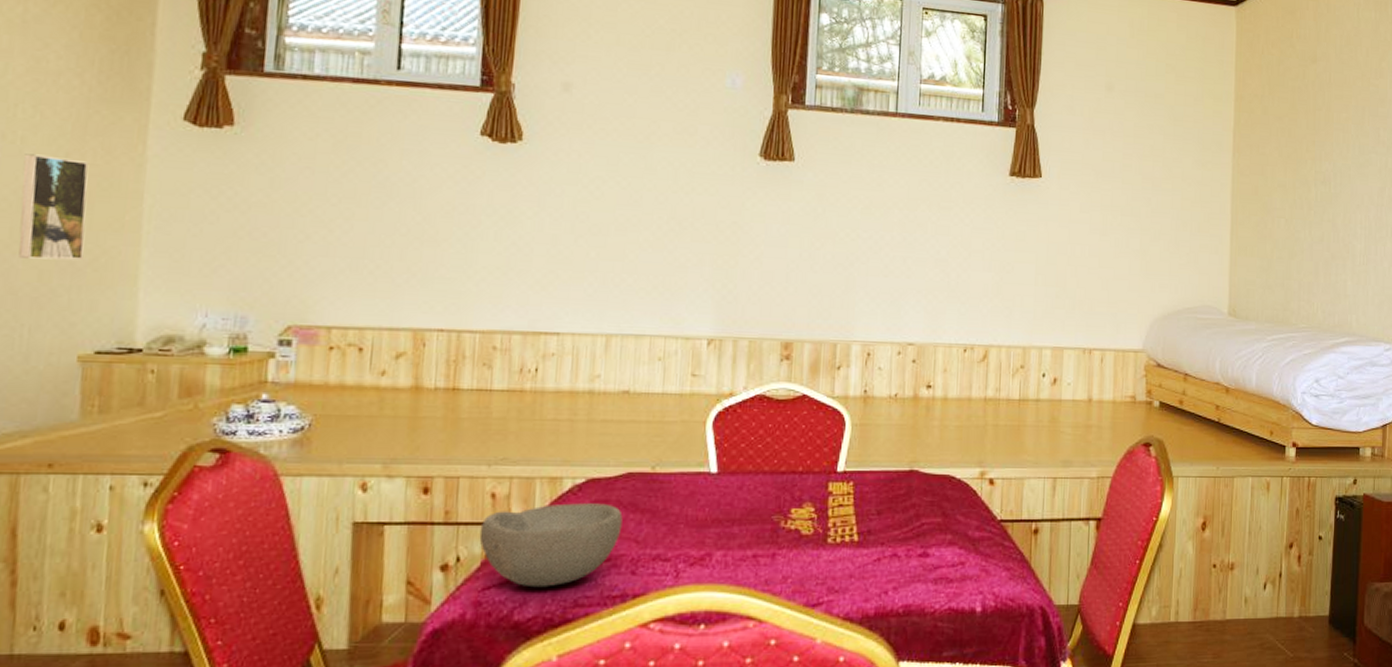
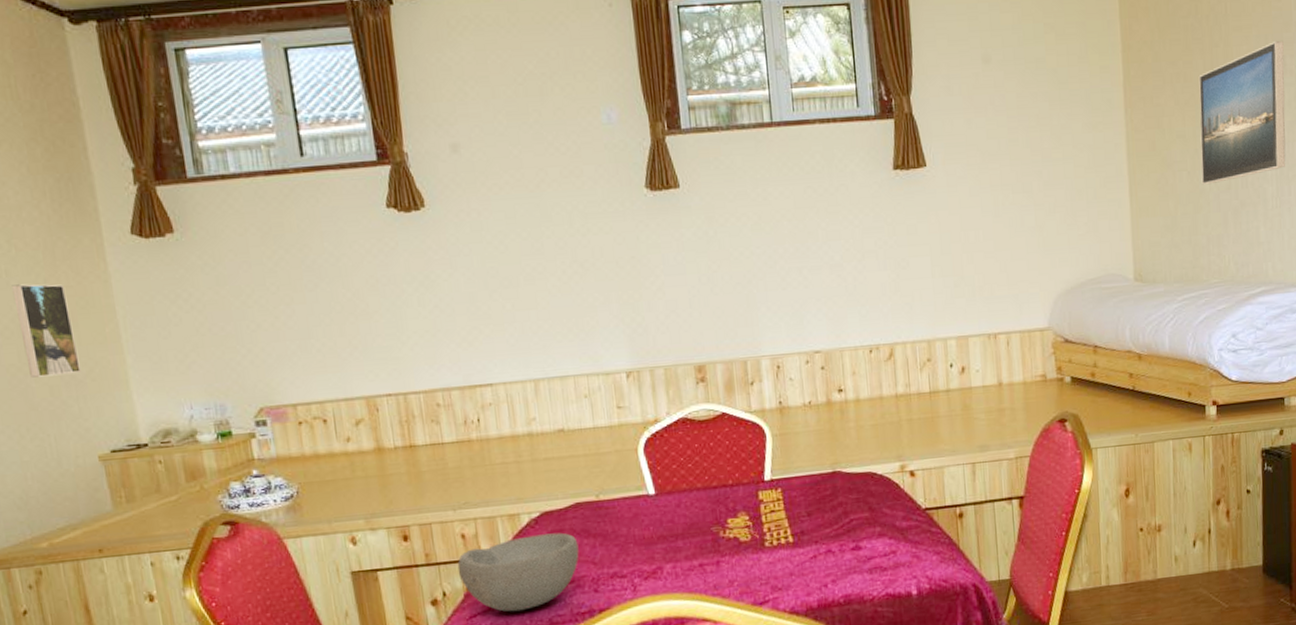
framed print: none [1297,113,1378,234] -> present [1199,40,1286,185]

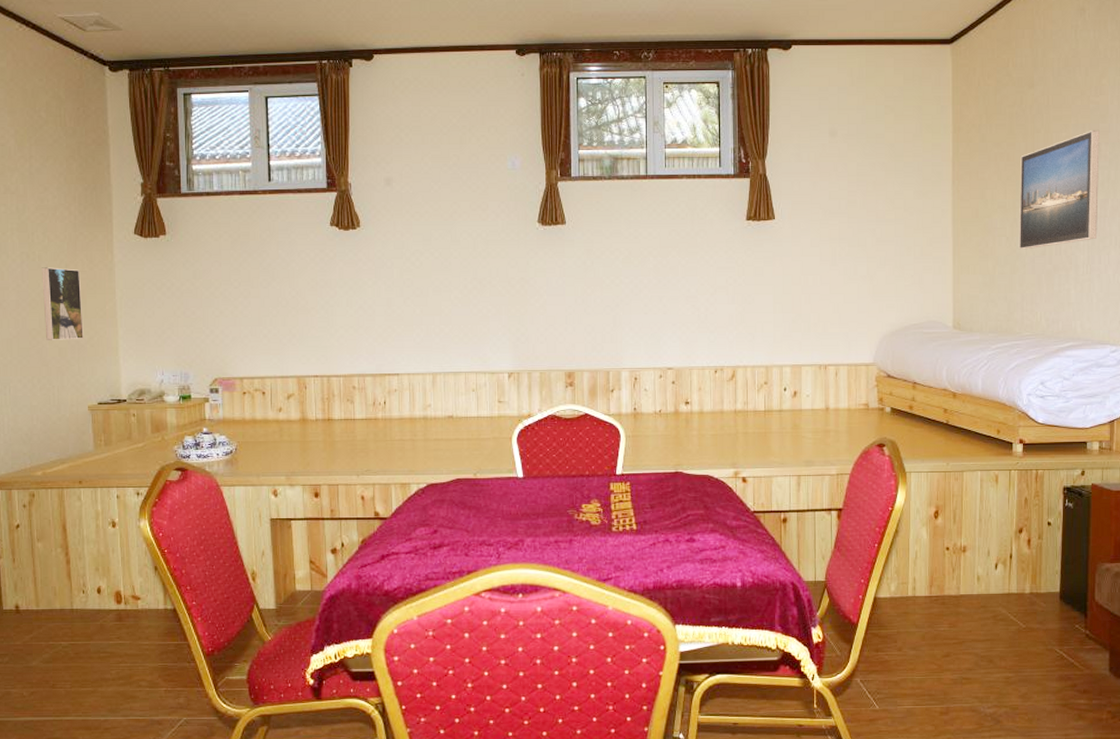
bowl: present [457,532,579,612] -> none [355,502,456,566]

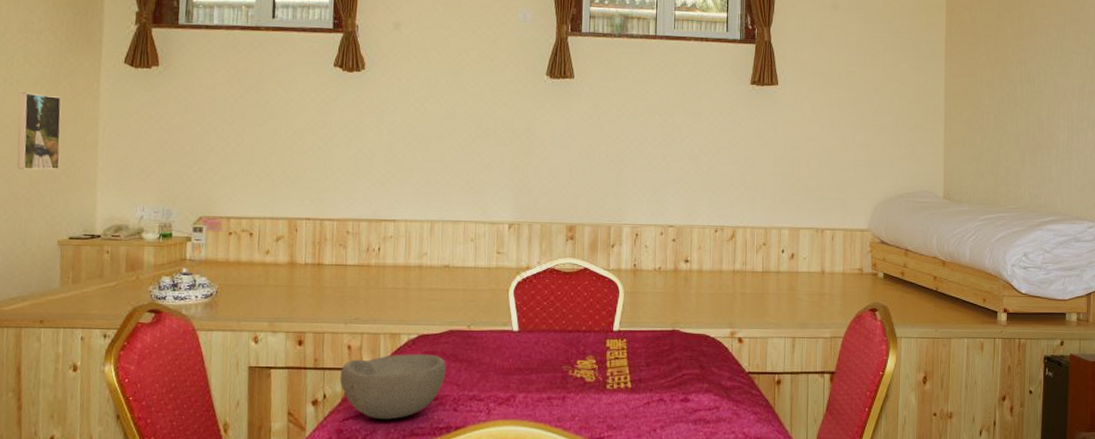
bowl: none [355,502,456,566] -> present [340,354,446,420]
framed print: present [1018,129,1100,250] -> none [1005,18,1079,127]

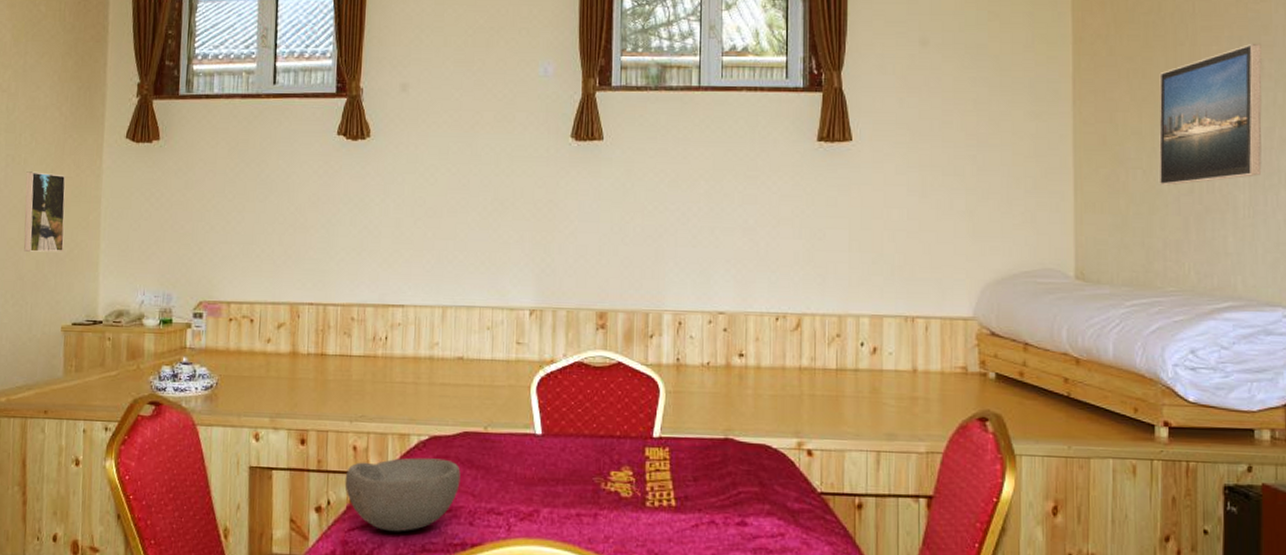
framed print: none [1005,18,1079,127] -> present [1159,43,1262,186]

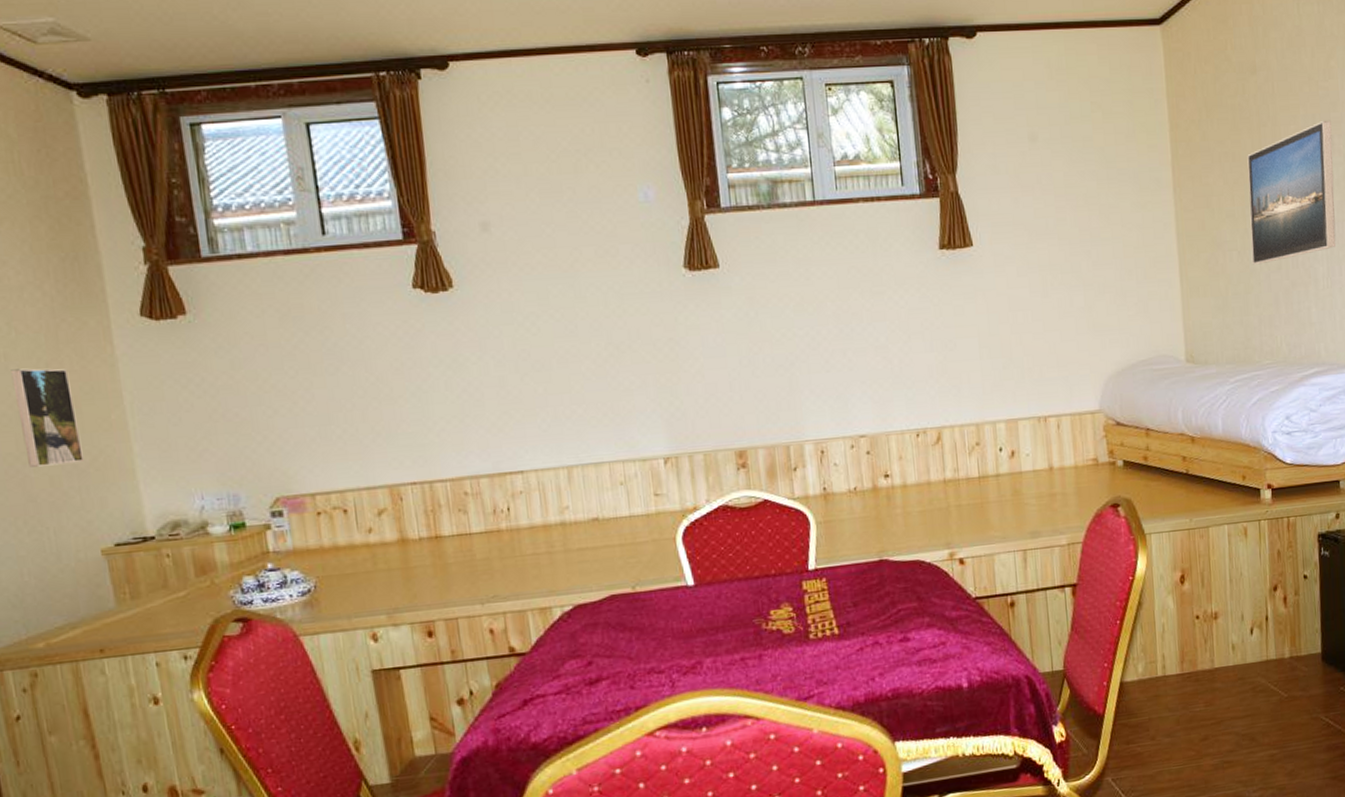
bowl: present [344,457,461,532] -> none [485,626,615,711]

